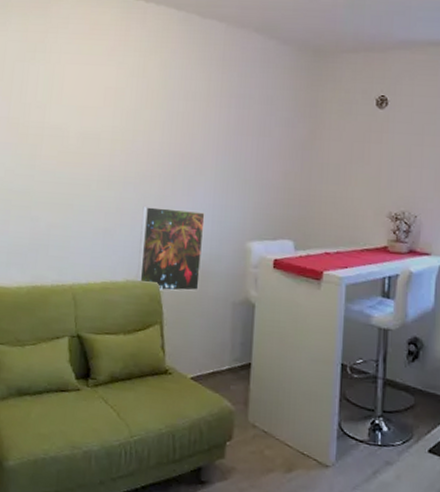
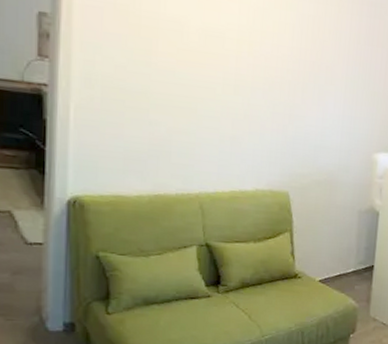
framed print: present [137,207,205,291] -> none [267,114,335,200]

